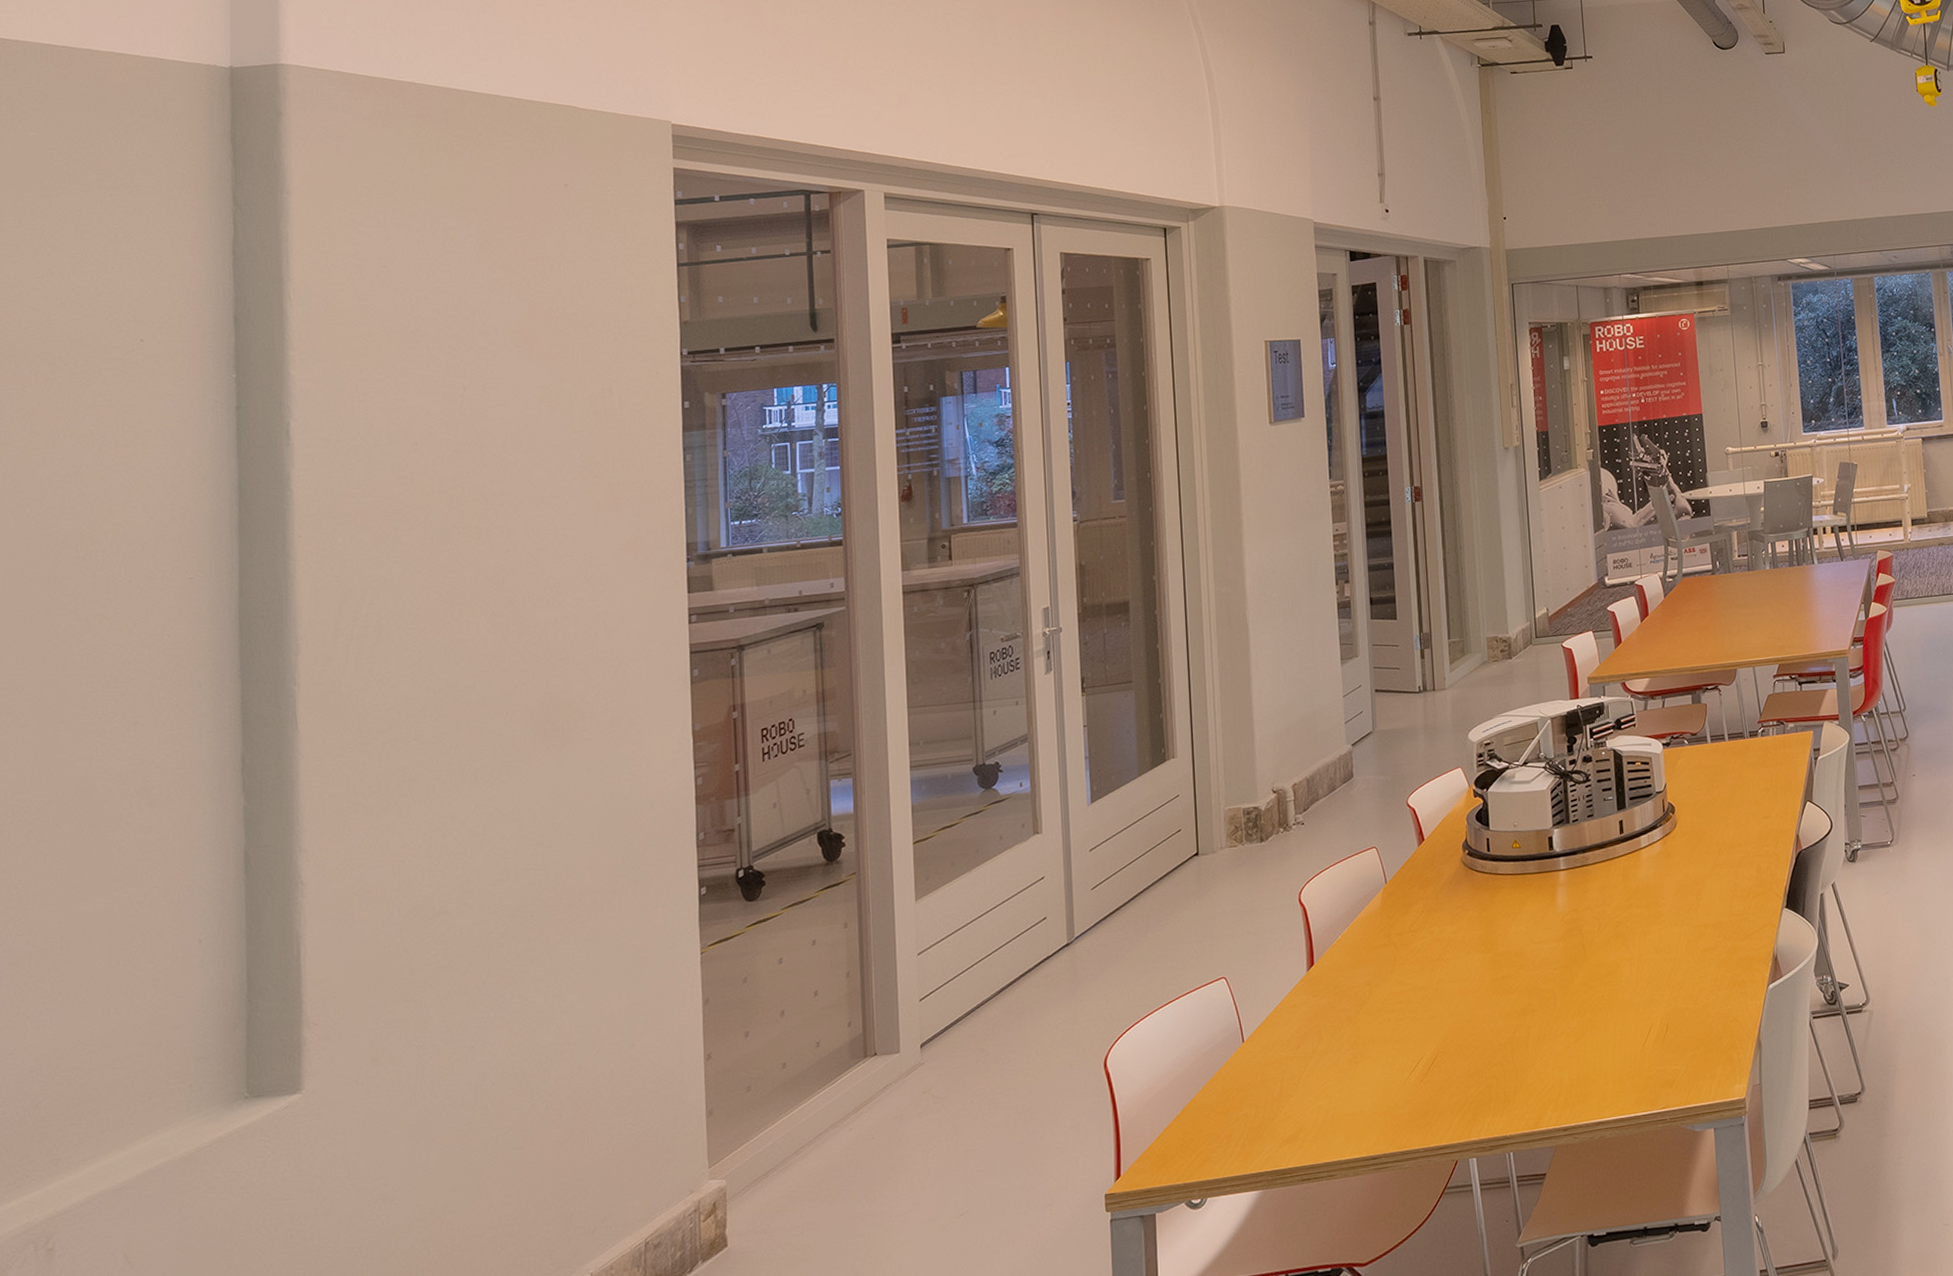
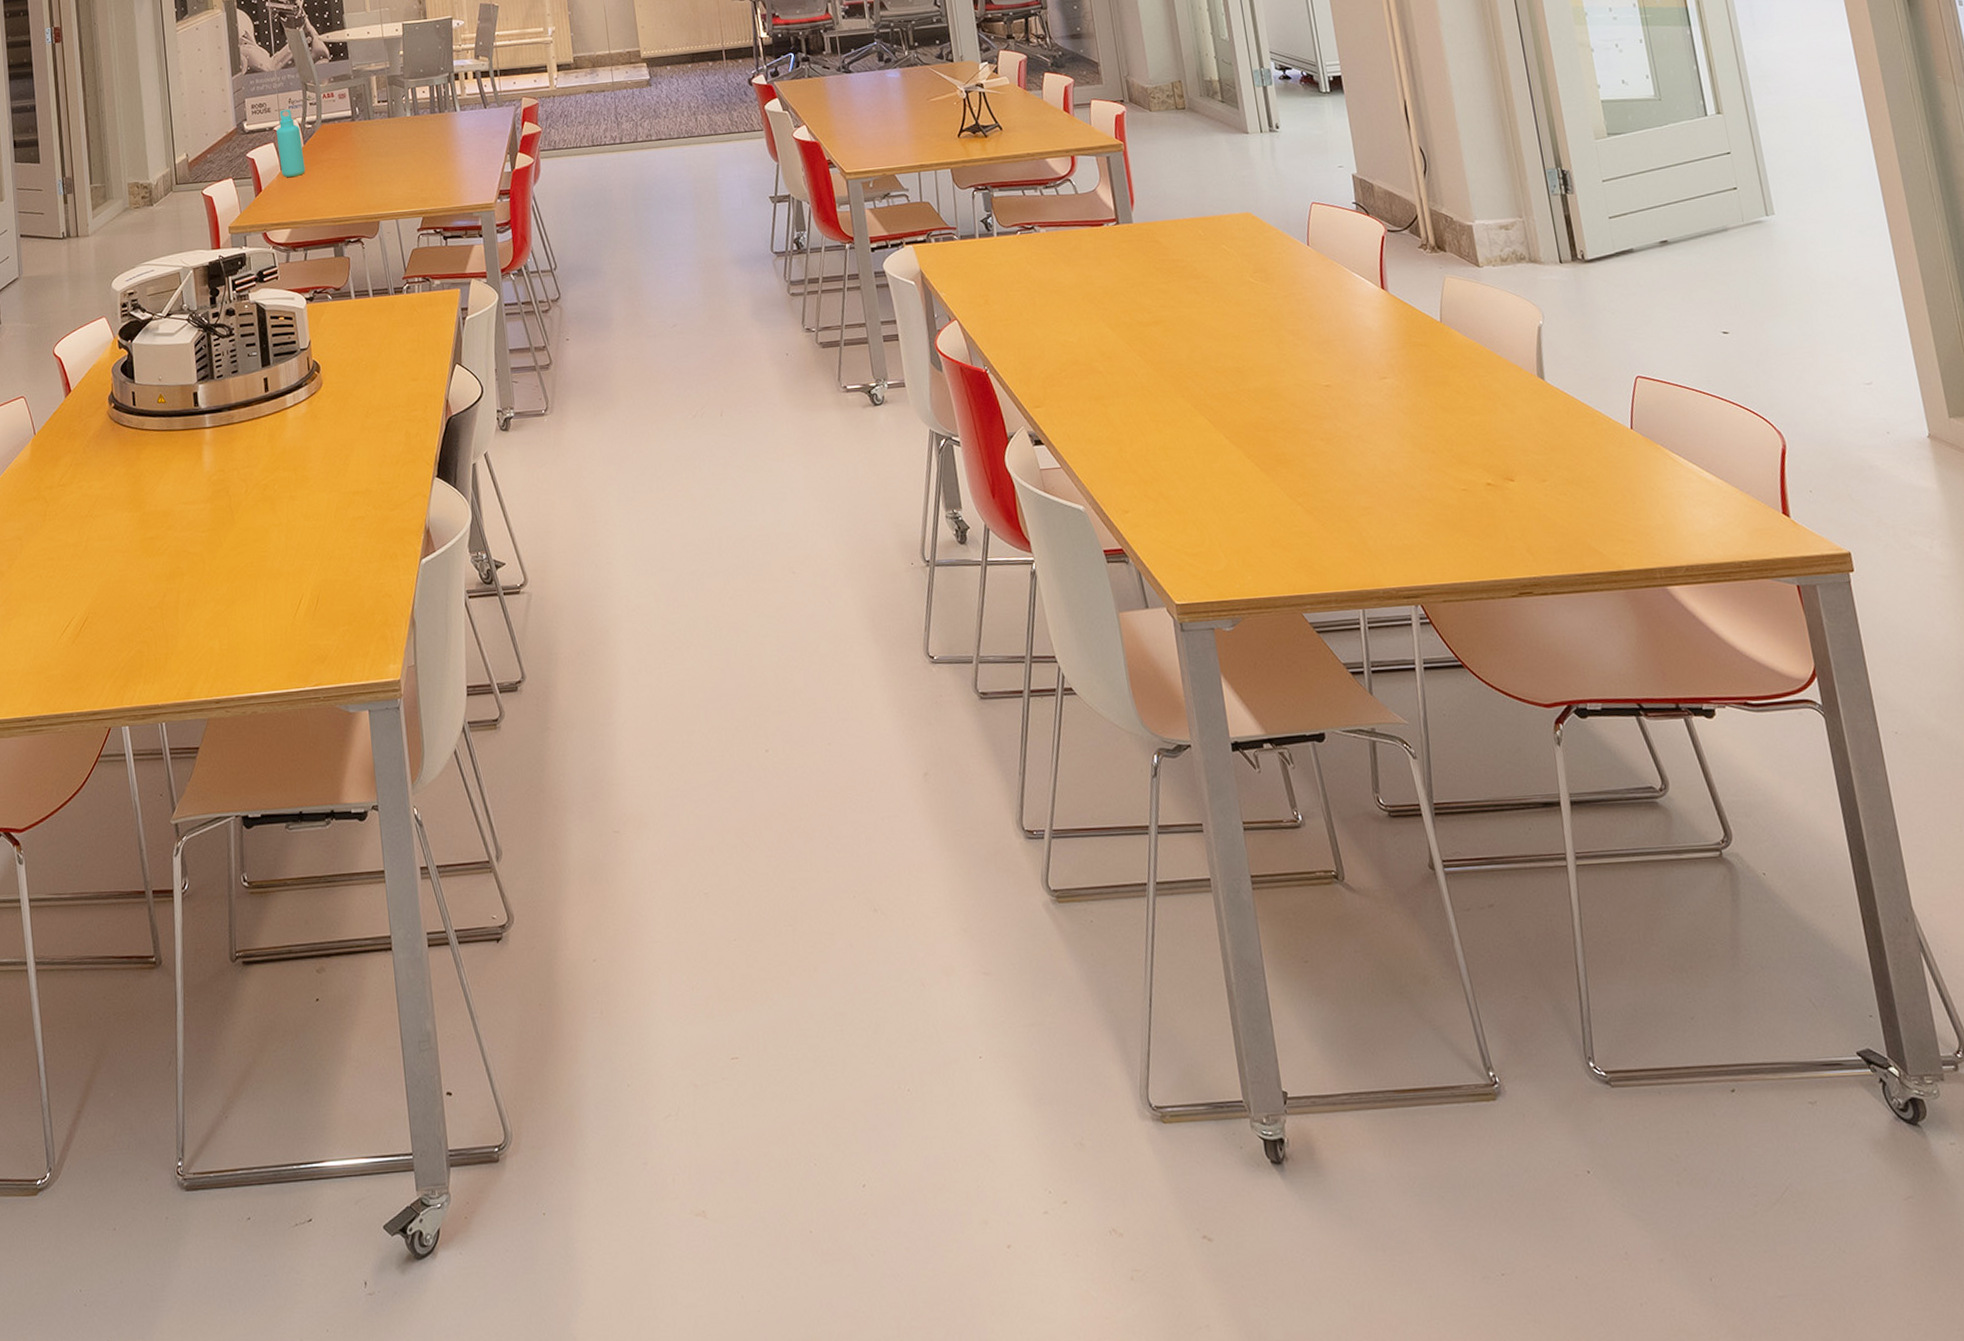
water bottle: none [1637,564,1665,630] -> present [276,109,306,178]

